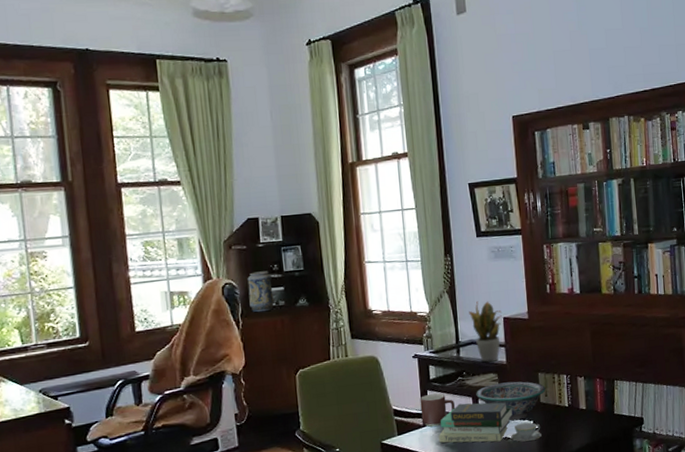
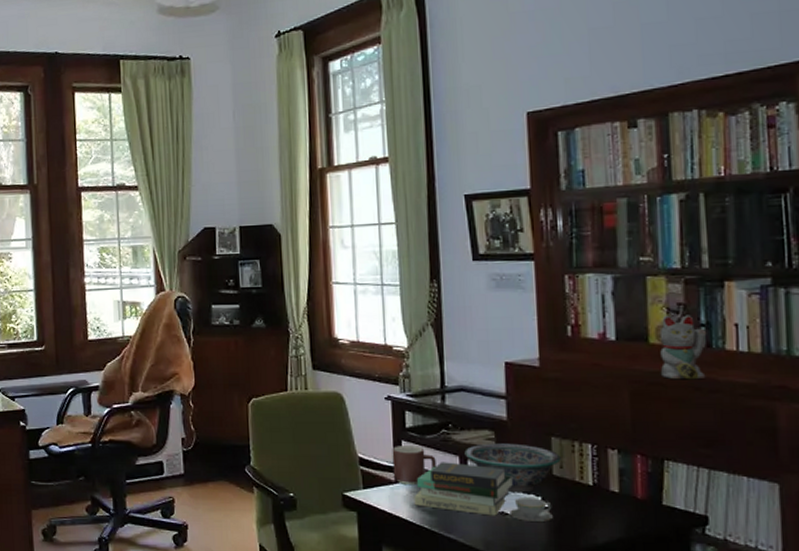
decorative vase: present [247,271,274,313] -> none [201,286,228,331]
potted plant: present [469,301,502,363] -> none [459,339,503,416]
decorative figurine: none [608,270,639,320] -> present [659,314,707,380]

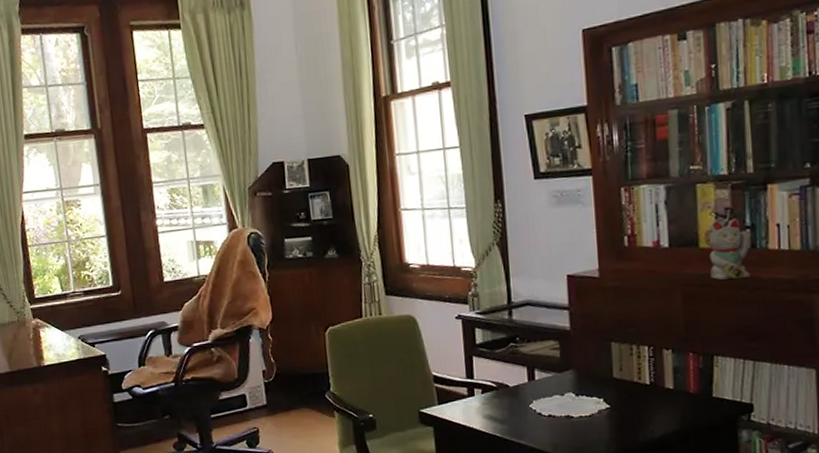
mug: present [392,446,436,484] -> none [464,360,506,397]
books: present [414,462,513,516] -> none [486,373,577,420]
decorative bowl: present [464,443,561,493] -> none [531,351,620,397]
teacup: present [510,497,553,521] -> none [575,400,614,422]

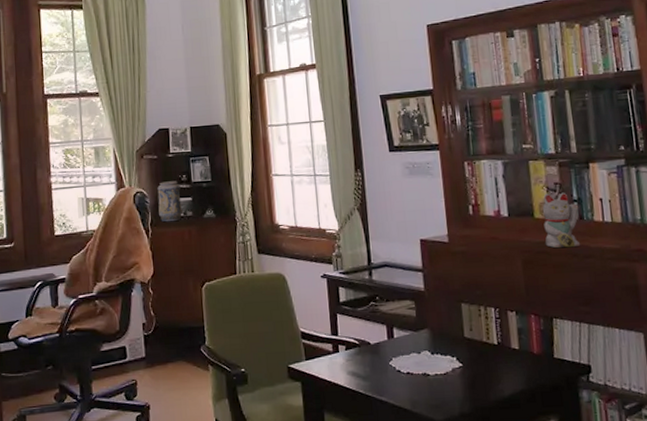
decorative vase: none [273,219,302,264] -> present [157,181,182,222]

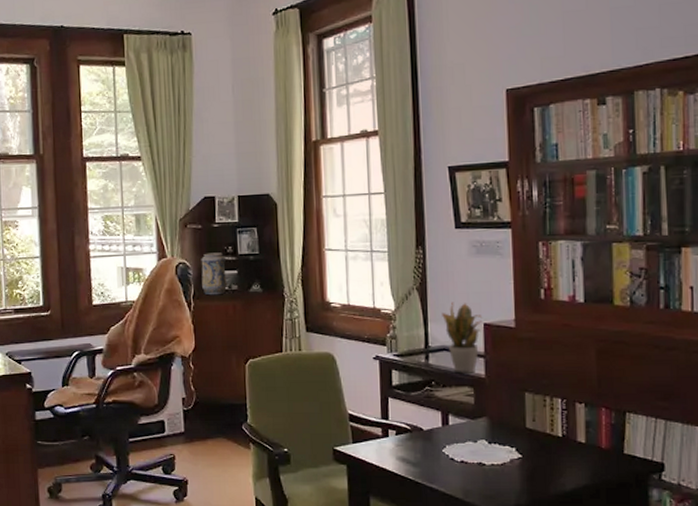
potted plant: none [382,220,418,288] -> present [442,302,482,373]
decorative figurine: present [542,192,581,249] -> none [623,278,666,339]

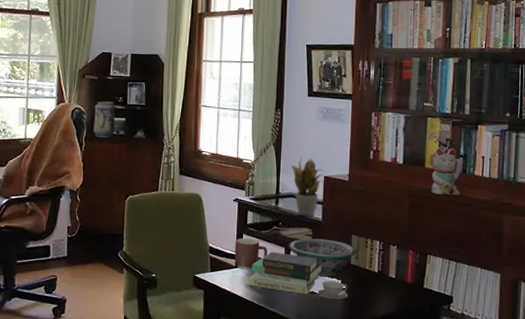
mug: none [379,402,420,438] -> present [234,238,267,269]
books: none [399,417,490,467] -> present [248,252,322,295]
decorative bowl: none [446,399,534,445] -> present [289,238,357,277]
teacup: none [487,449,526,471] -> present [318,281,348,299]
decorative figurine: none [623,278,666,339] -> present [430,147,464,196]

